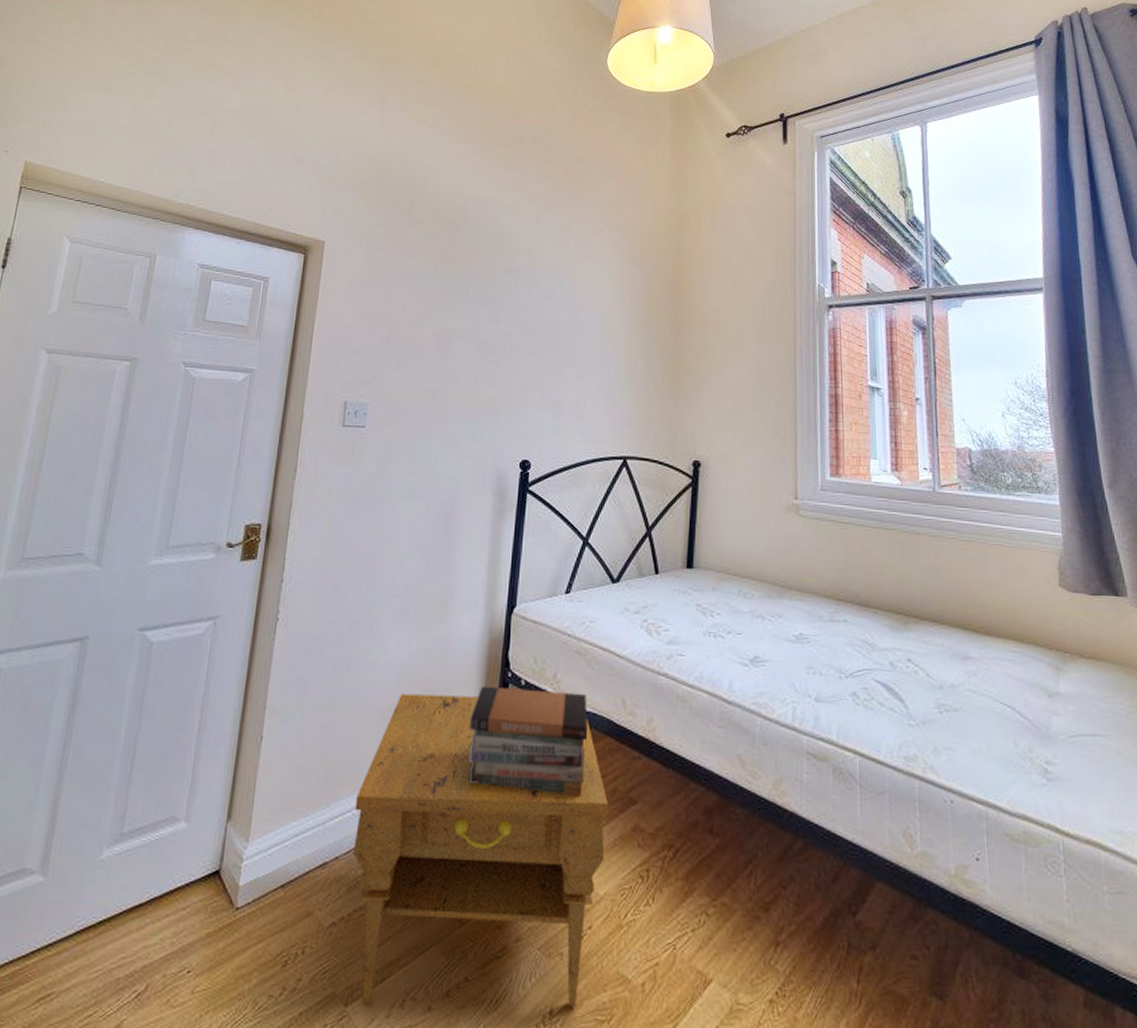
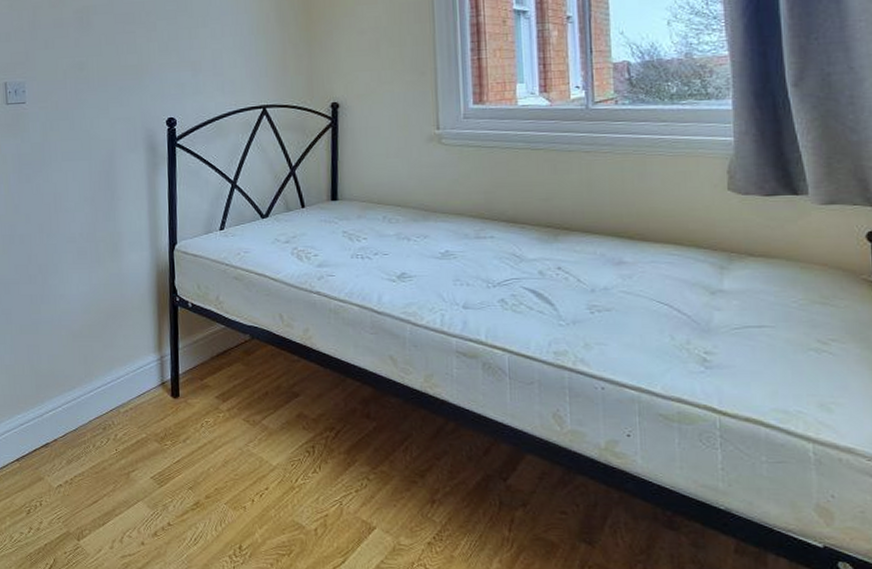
nightstand: present [352,693,608,1006] -> none [63,318,275,544]
book stack: present [468,685,588,797] -> none [147,309,251,393]

